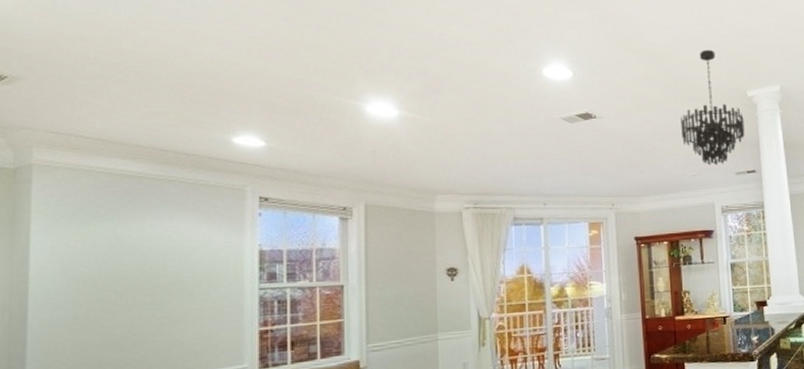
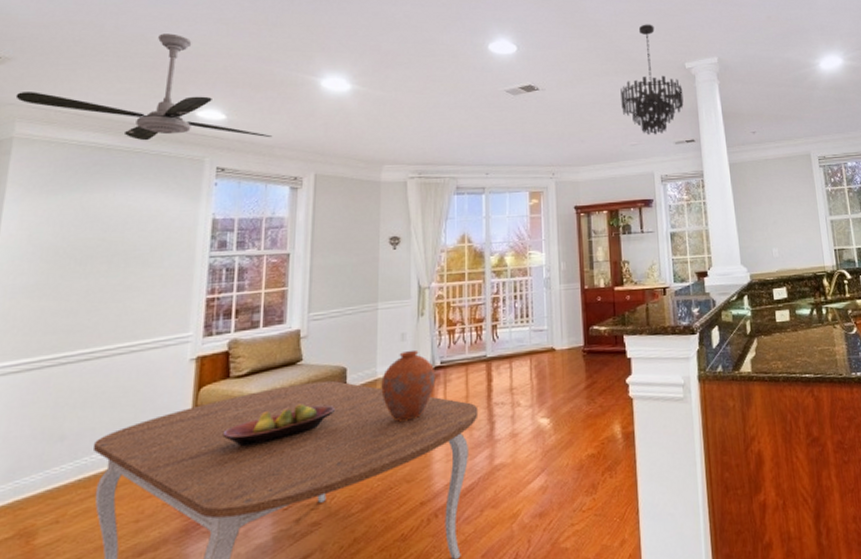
ceiling fan: none [29,52,317,169] -> present [15,33,273,141]

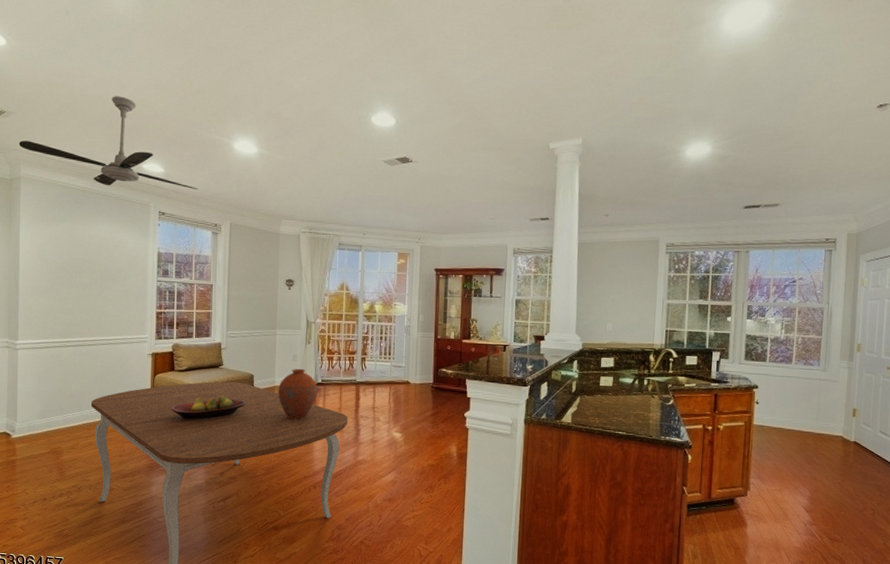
chandelier: present [620,24,684,136] -> none [485,102,544,211]

